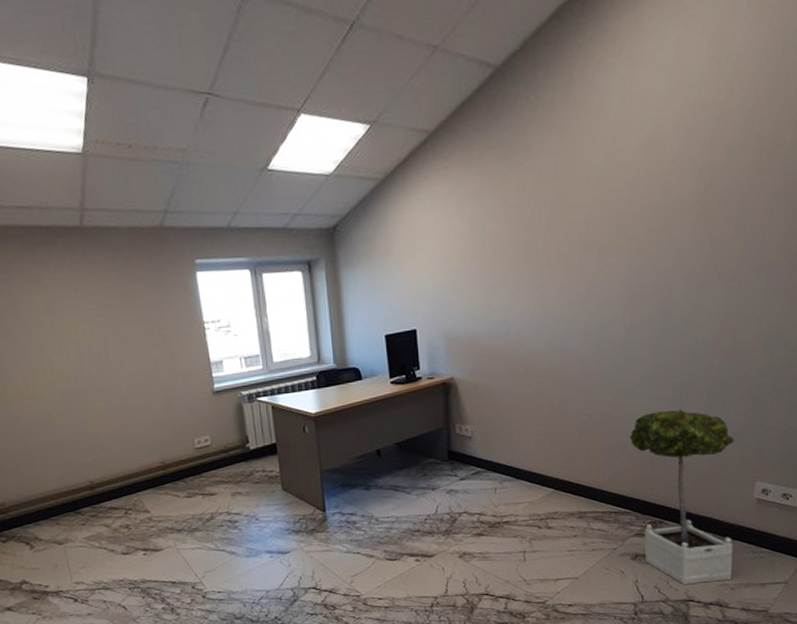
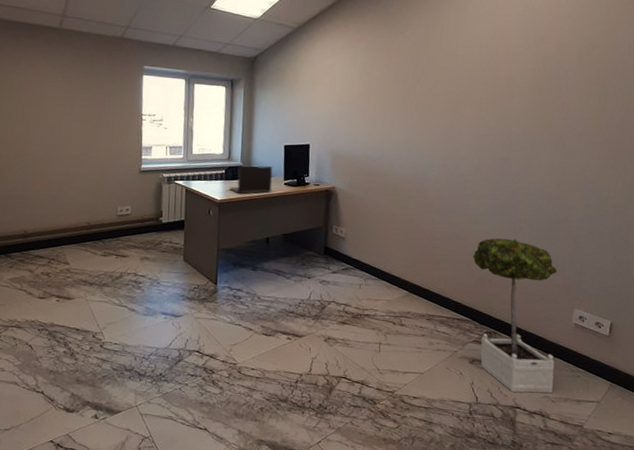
laptop computer: none [324,363,376,402] -> present [229,165,273,194]

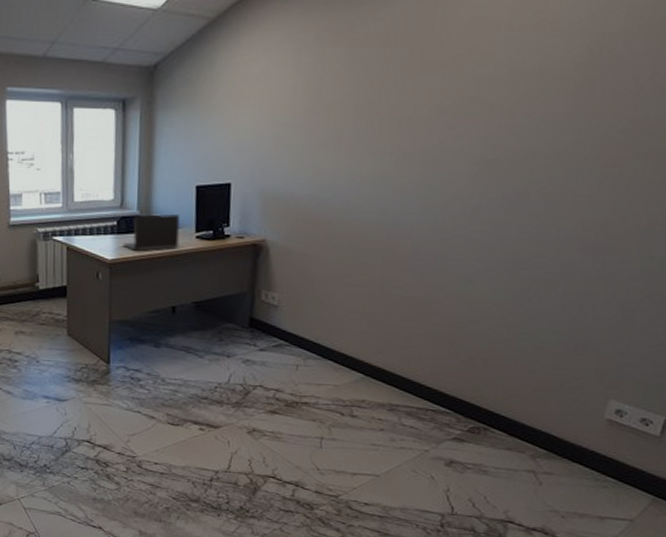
potted tree: present [472,238,558,393] -> none [460,305,590,506]

